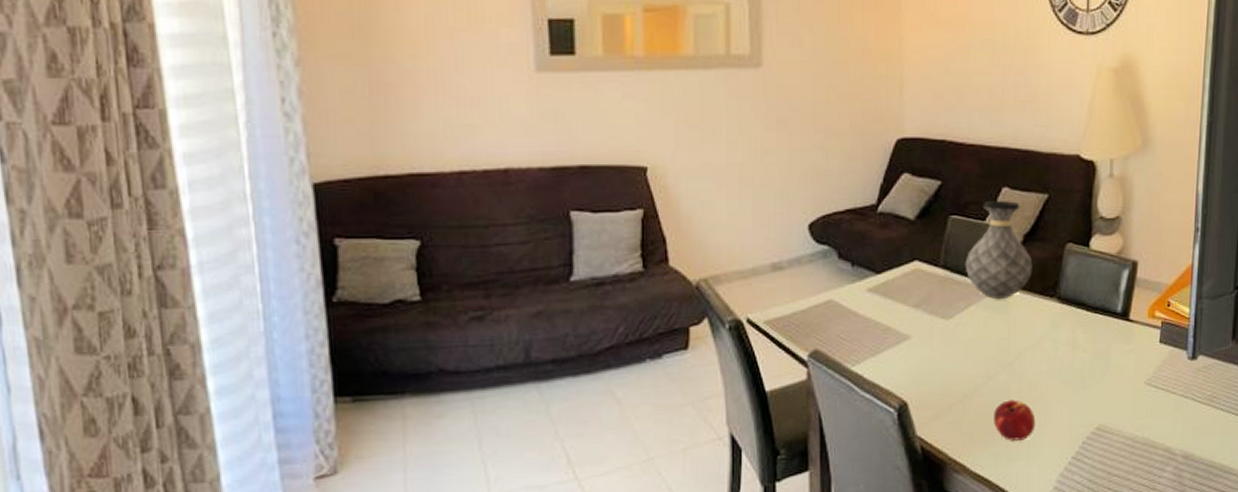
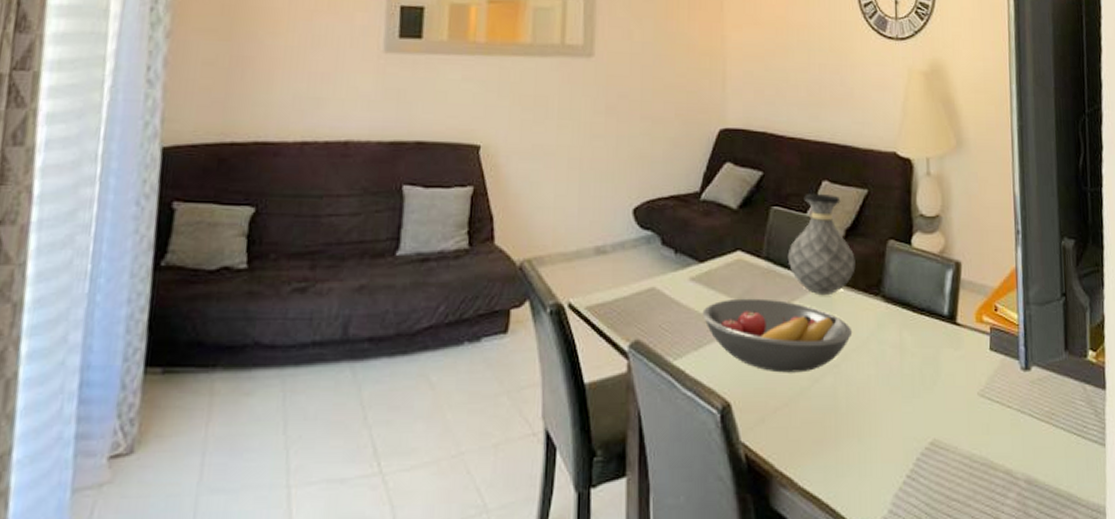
fruit bowl: none [880,305,1027,373] -> present [702,298,853,373]
peach: present [994,400,1036,441] -> none [822,406,866,453]

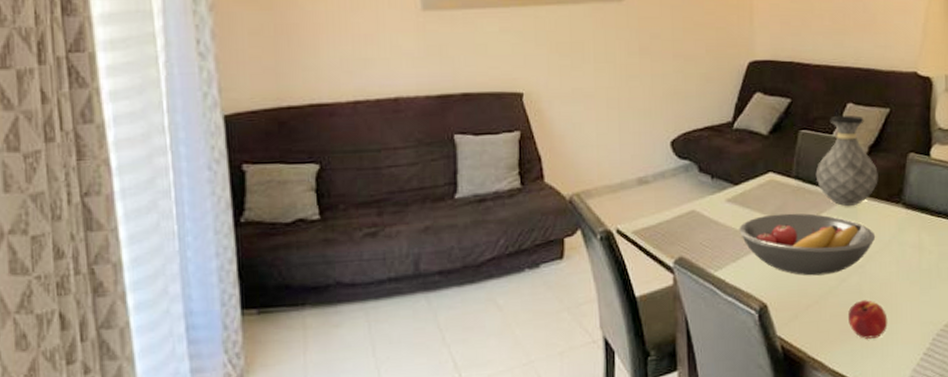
peach: none [822,406,866,453] -> present [848,300,888,339]

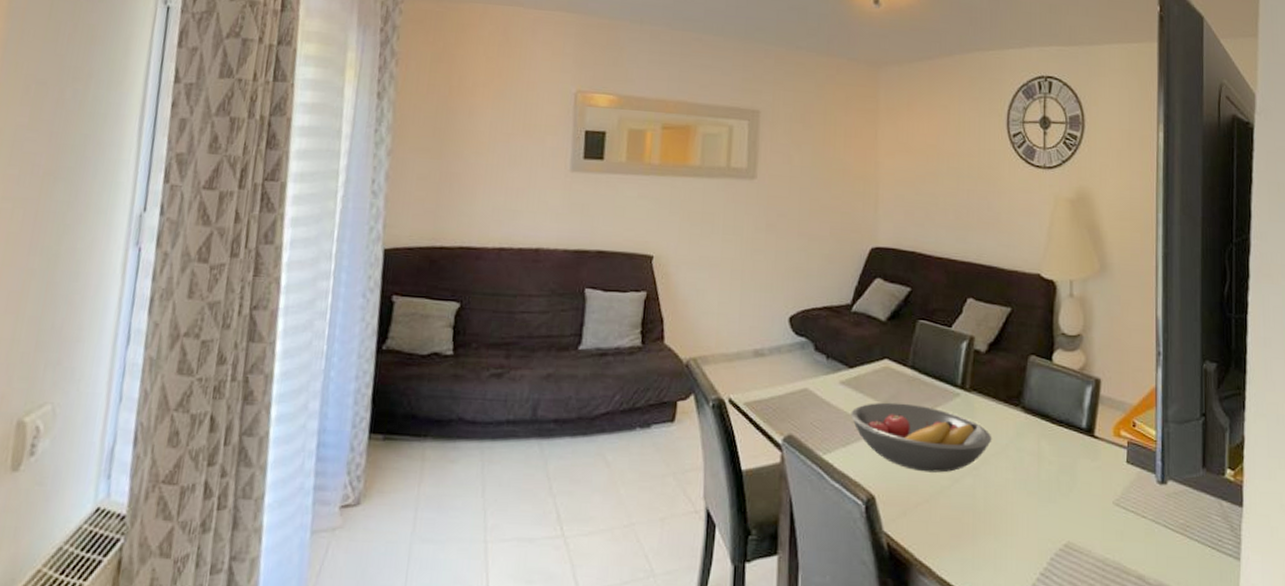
vase: present [815,115,878,207] -> none [932,310,997,404]
peach: present [848,300,888,339] -> none [960,505,1002,549]

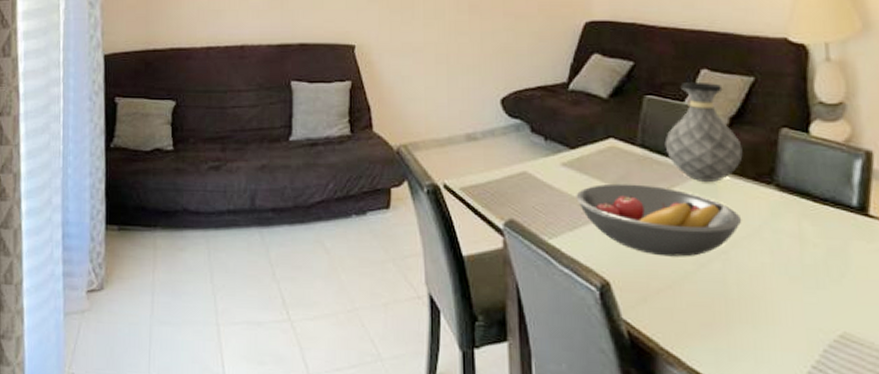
vase: none [932,310,997,404] -> present [664,83,743,183]

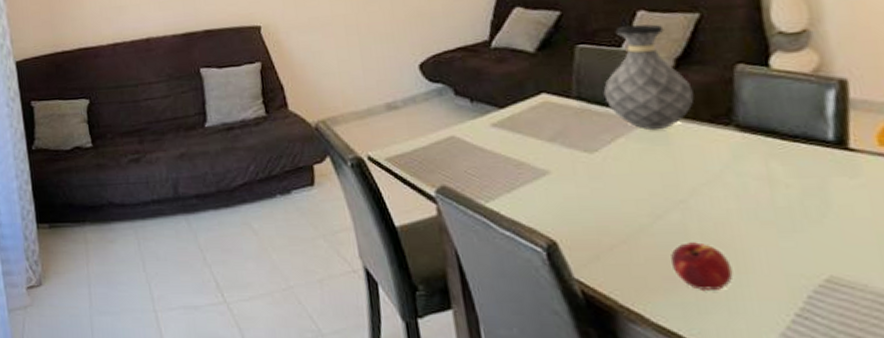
fruit bowl: present [576,183,742,257] -> none [510,138,700,211]
peach: none [710,292,762,339] -> present [671,242,733,290]

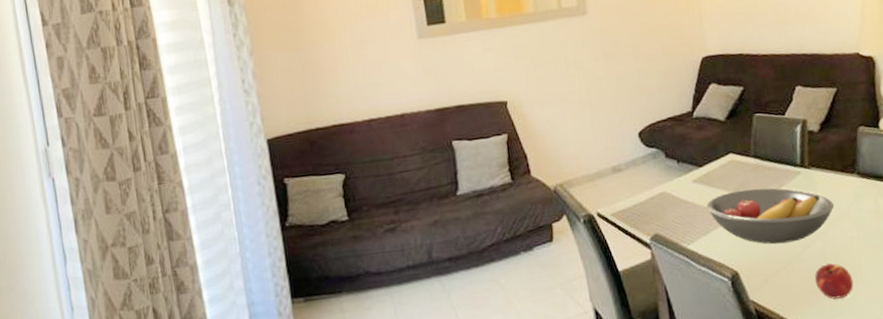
fruit bowl: none [510,138,700,211] -> present [706,188,835,244]
vase: present [603,24,695,131] -> none [772,96,832,180]

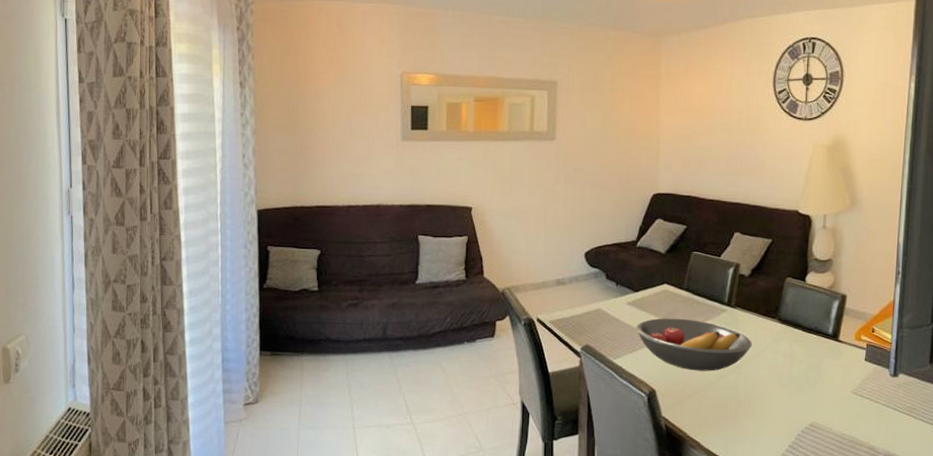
peach: present [815,263,854,299] -> none [724,395,759,428]

